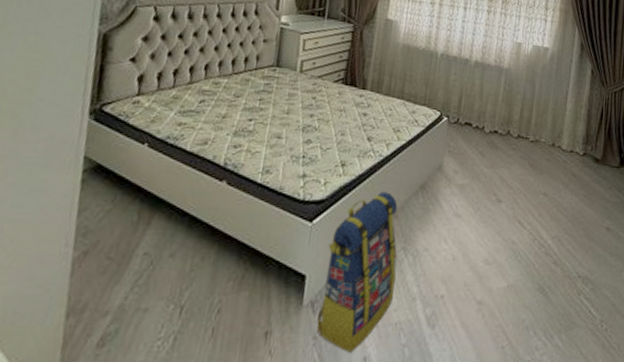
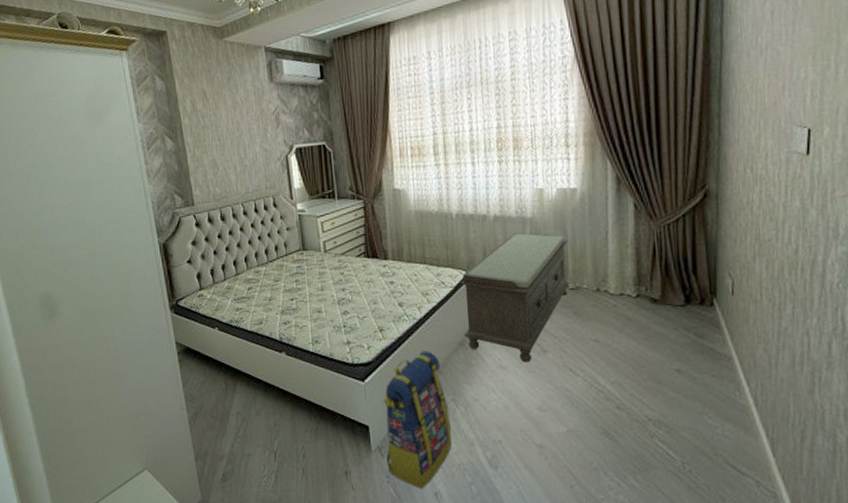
bench: none [428,80,535,212] -> present [460,232,569,363]

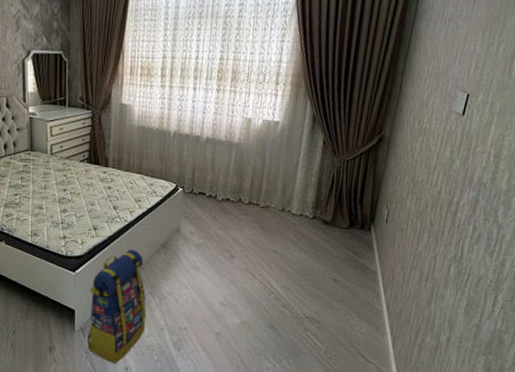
bench: present [460,232,569,363] -> none [168,154,265,266]

